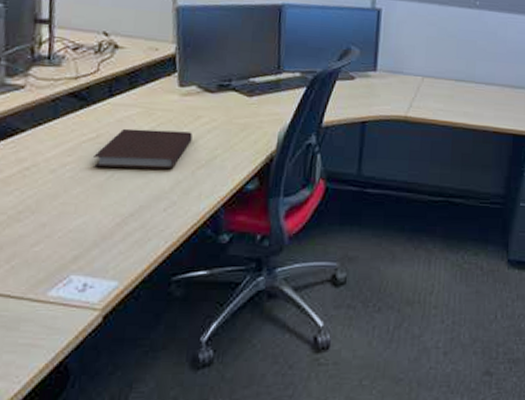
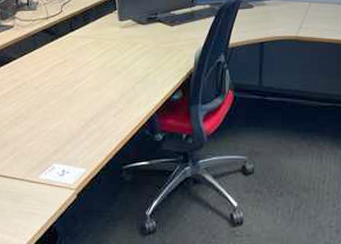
notebook: present [93,128,192,170] -> none [63,55,131,85]

